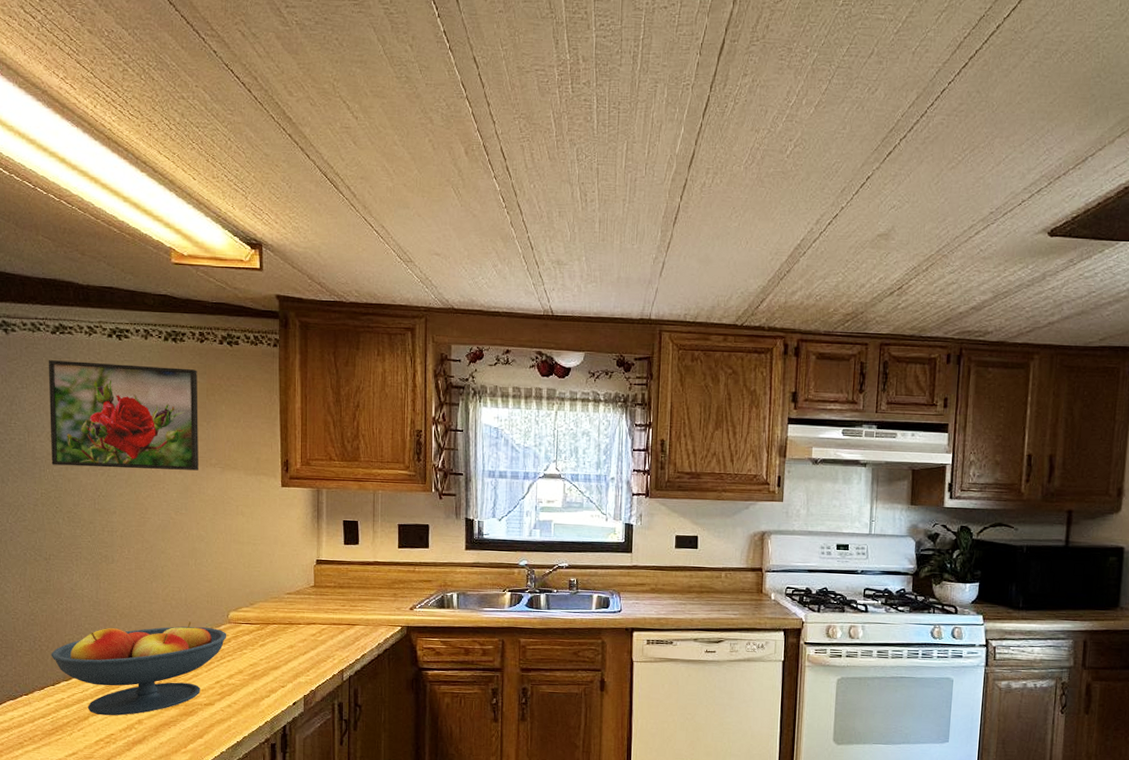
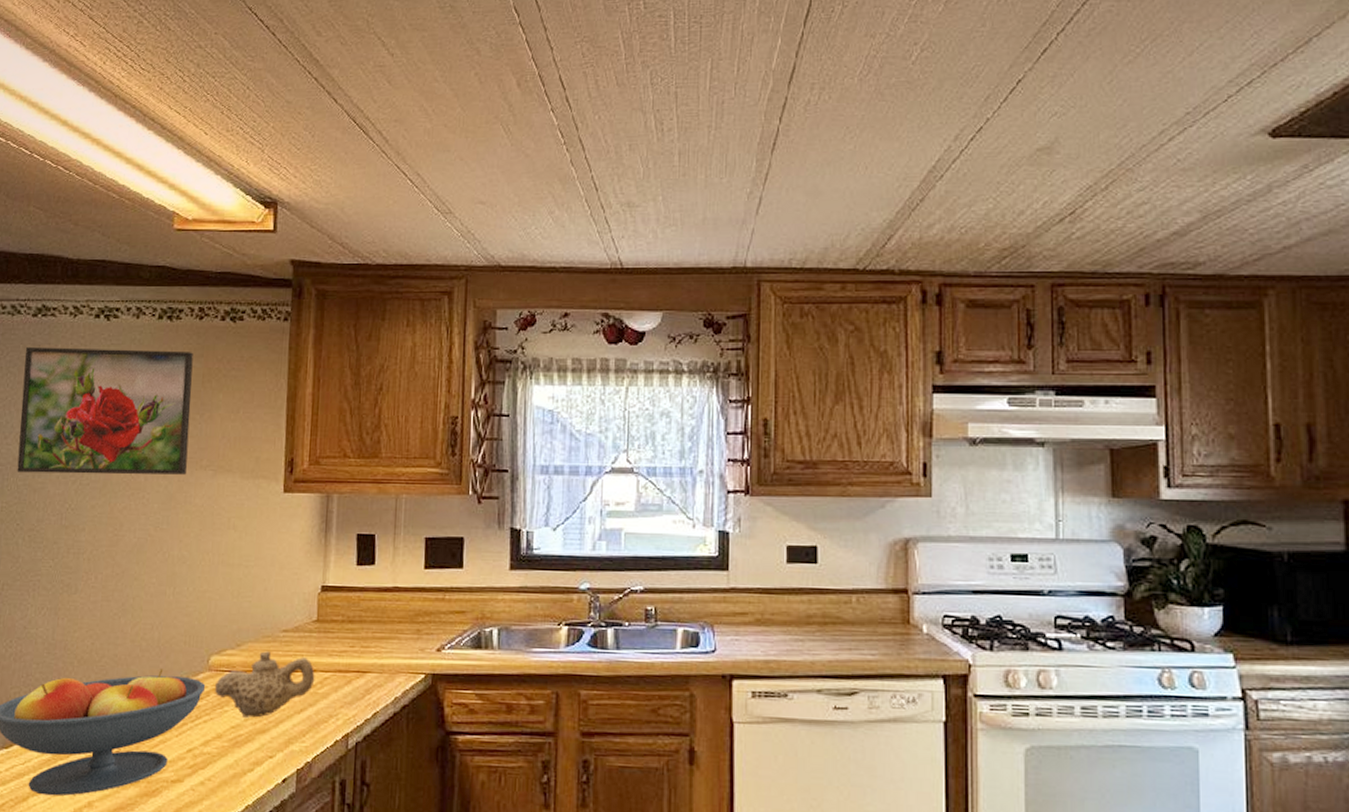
teapot: none [234,609,315,658] -> present [214,651,315,718]

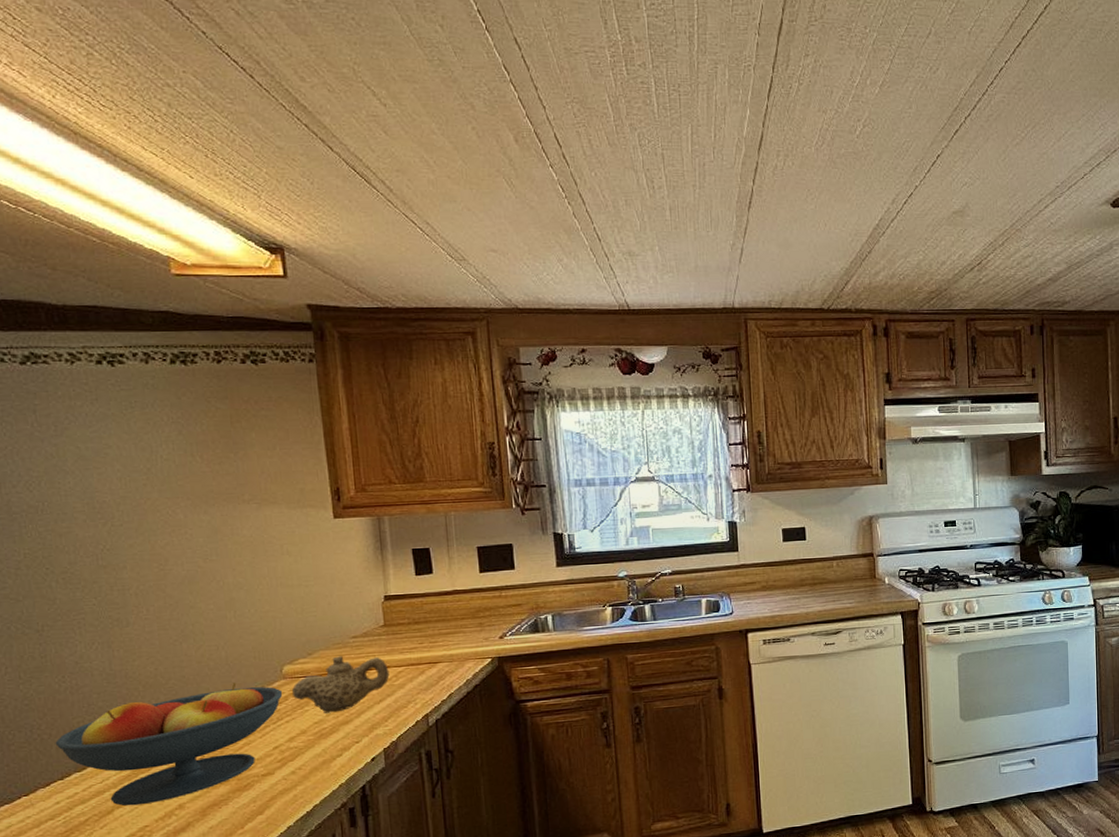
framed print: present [17,347,193,475] -> none [18,394,228,519]

